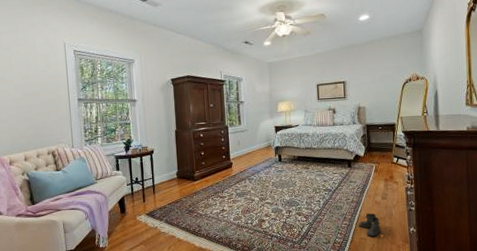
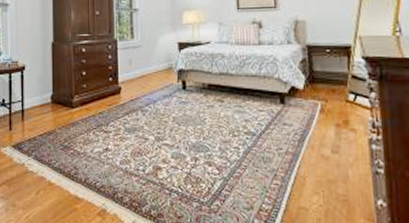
boots: present [358,213,381,237] -> none [295,171,331,207]

